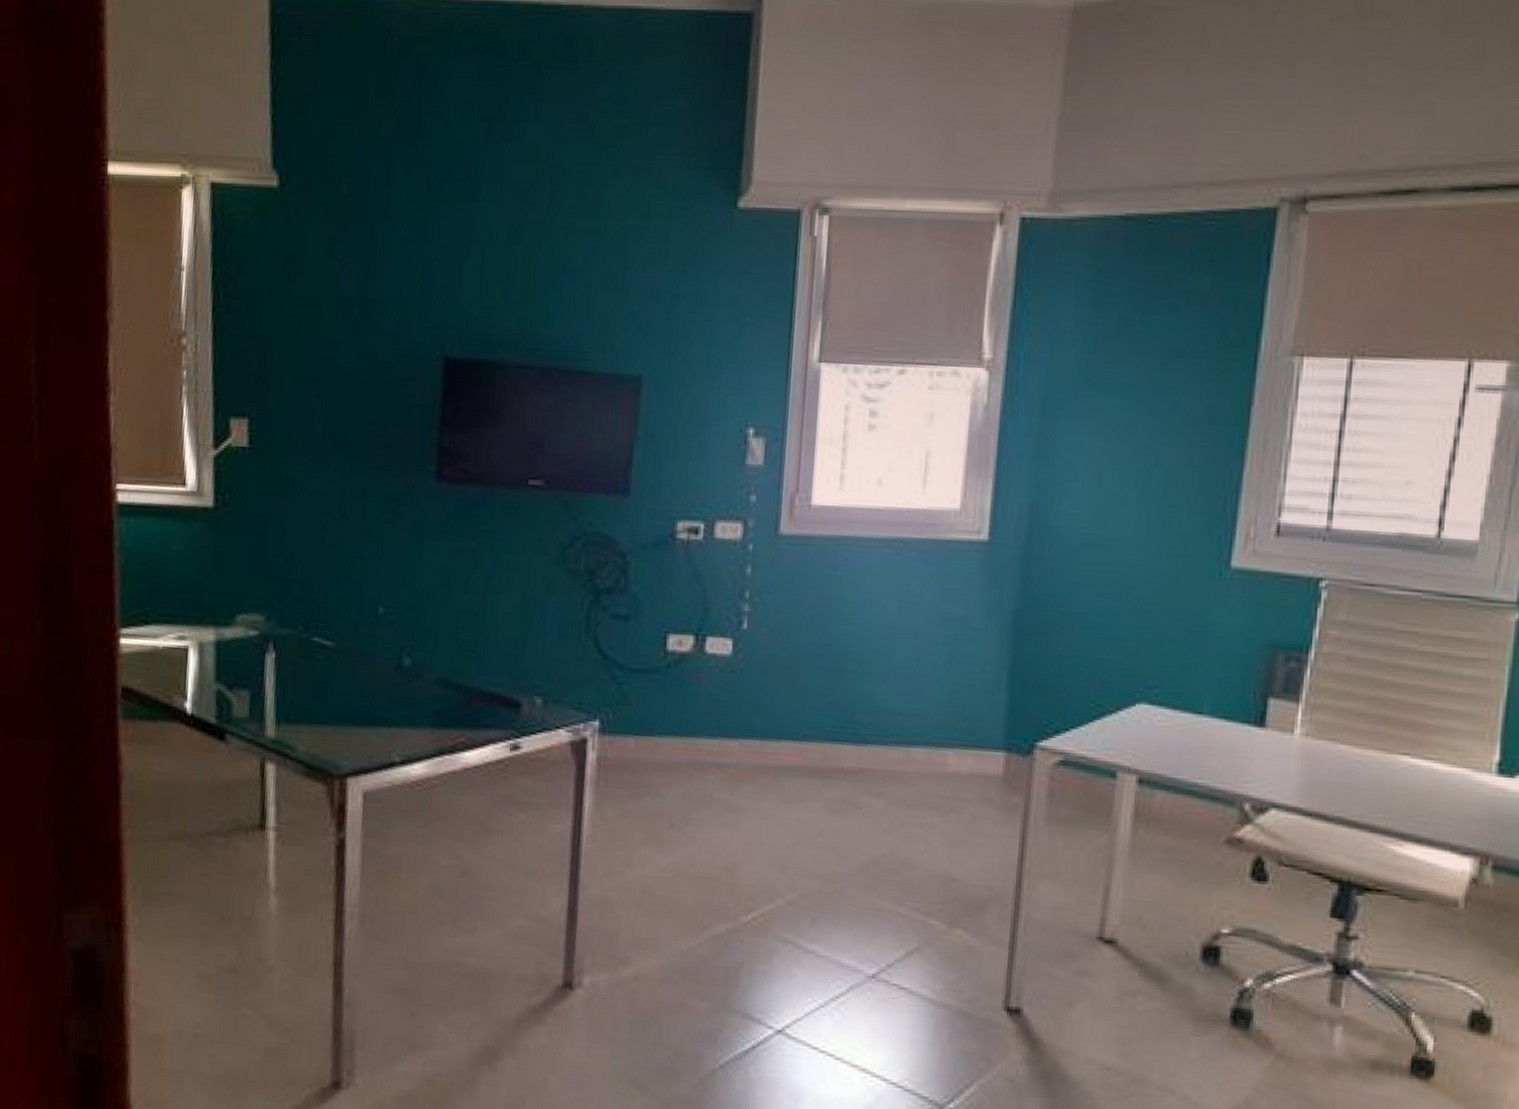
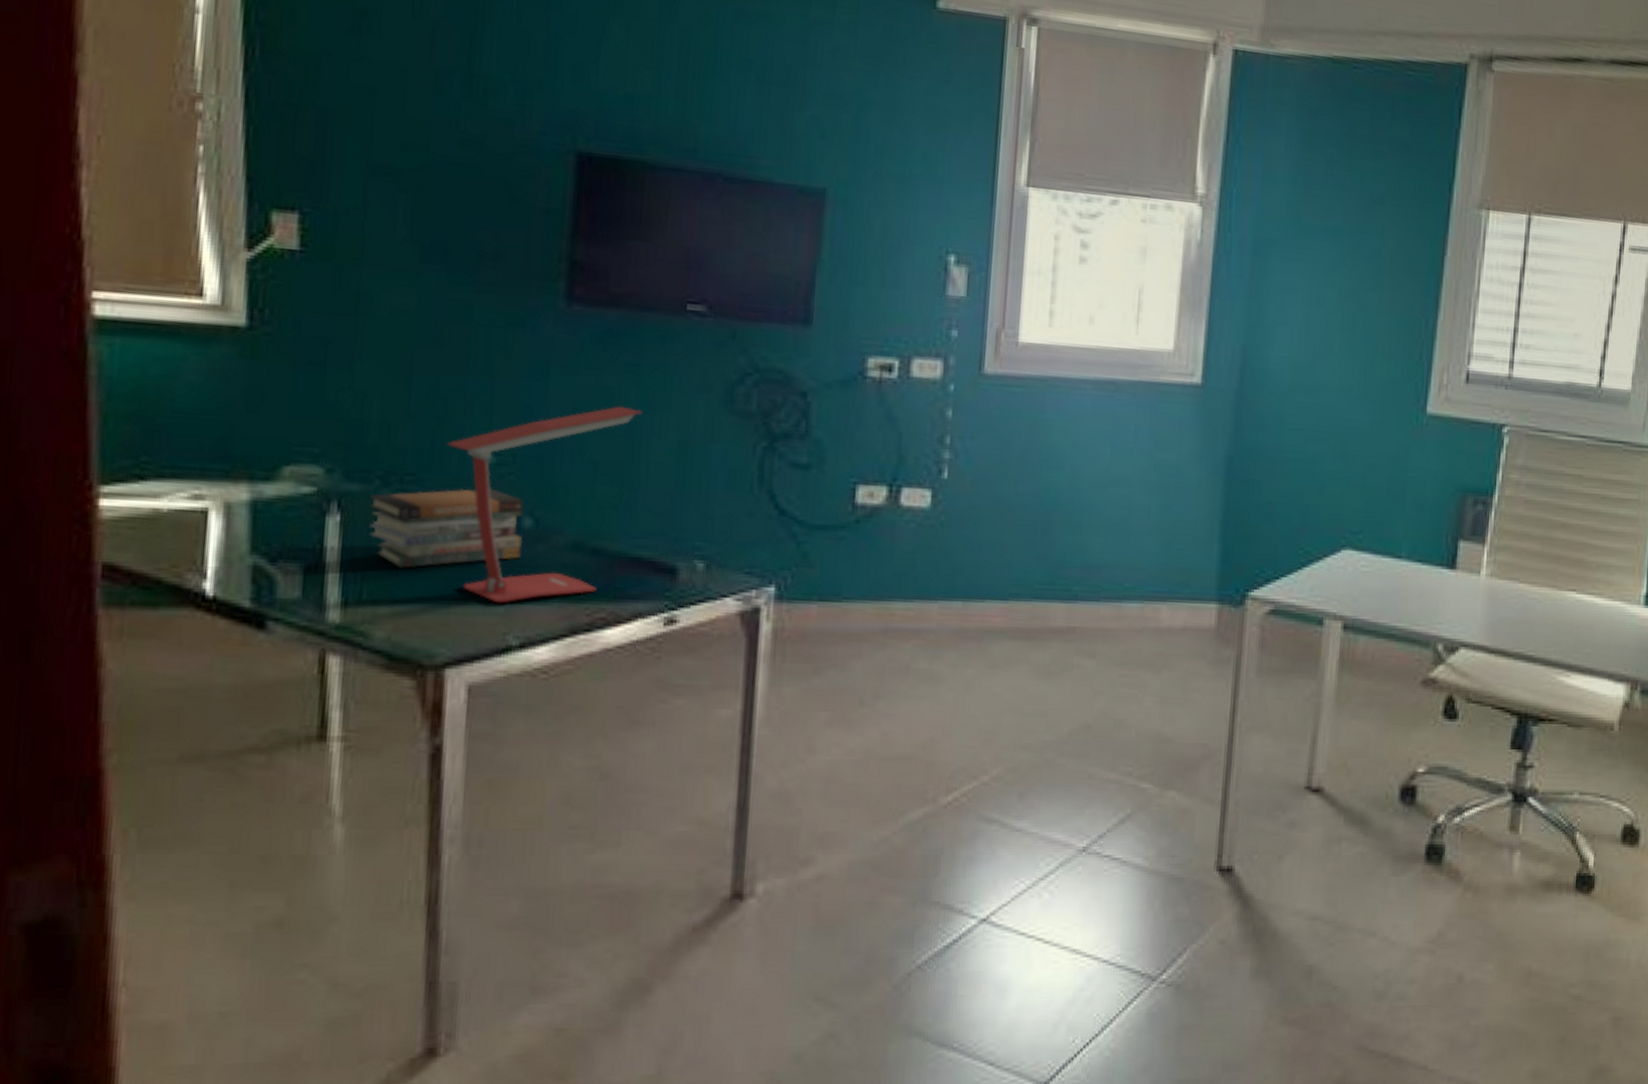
book stack: none [294,632,405,697] -> present [368,487,525,568]
desk lamp: none [349,566,493,727] -> present [447,406,642,604]

